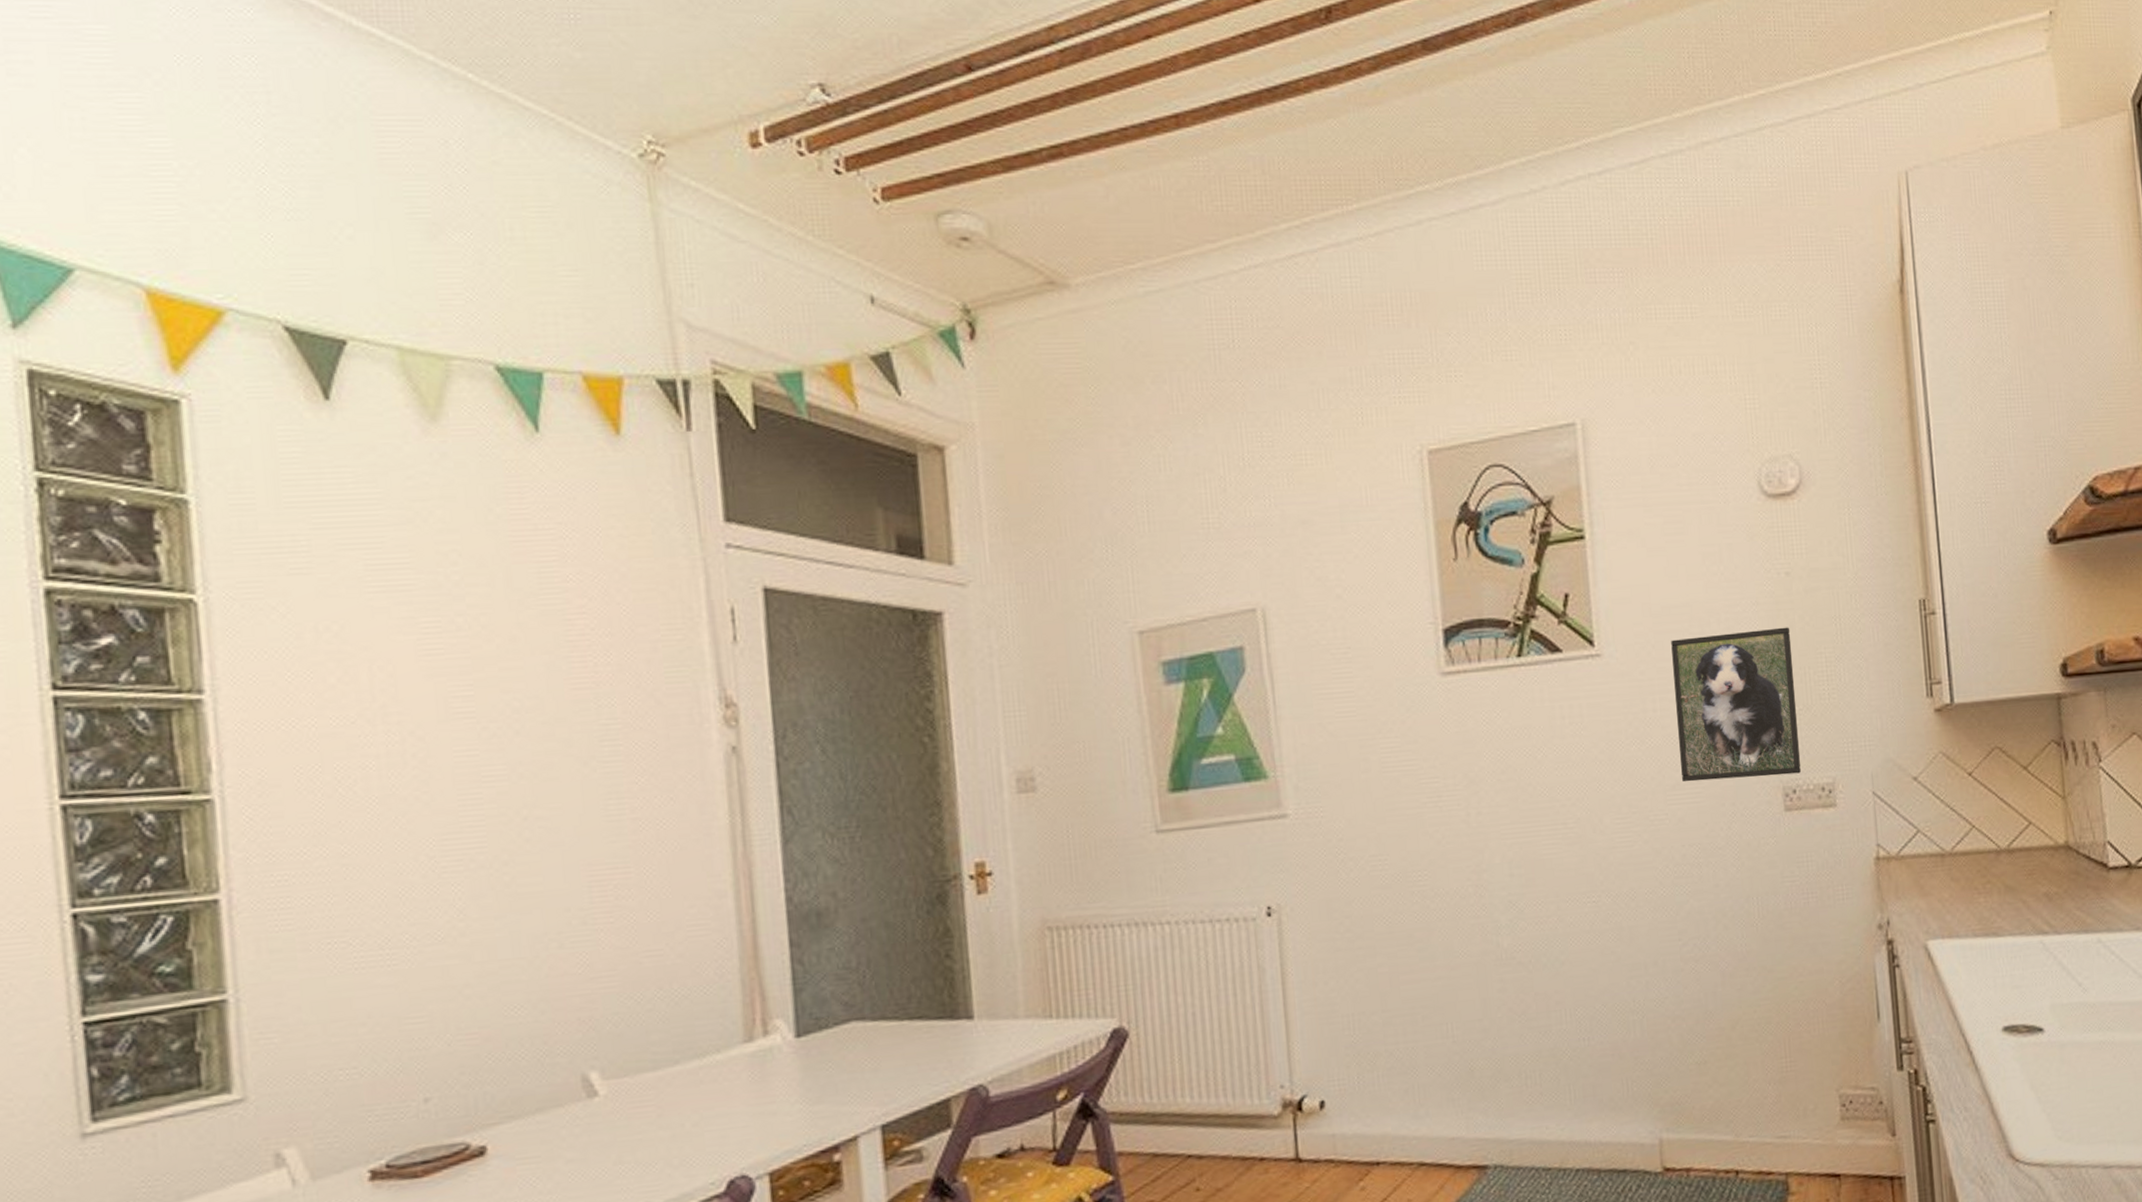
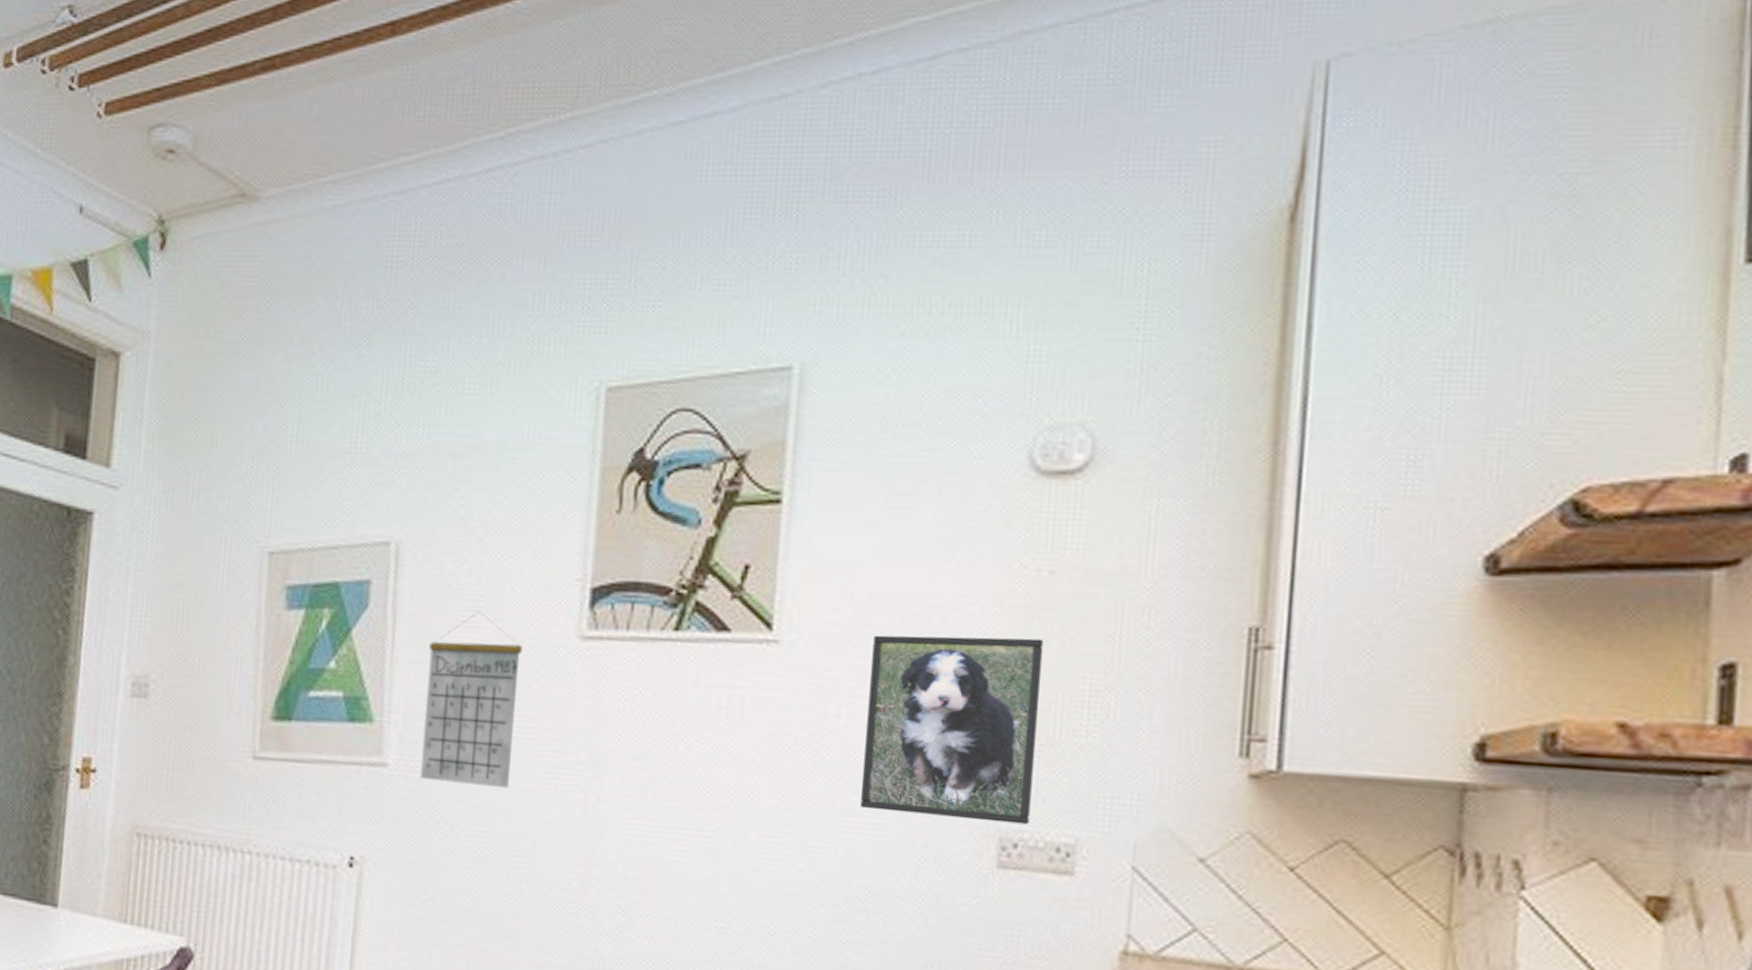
calendar: none [1309,662,1400,823] -> present [420,611,523,789]

